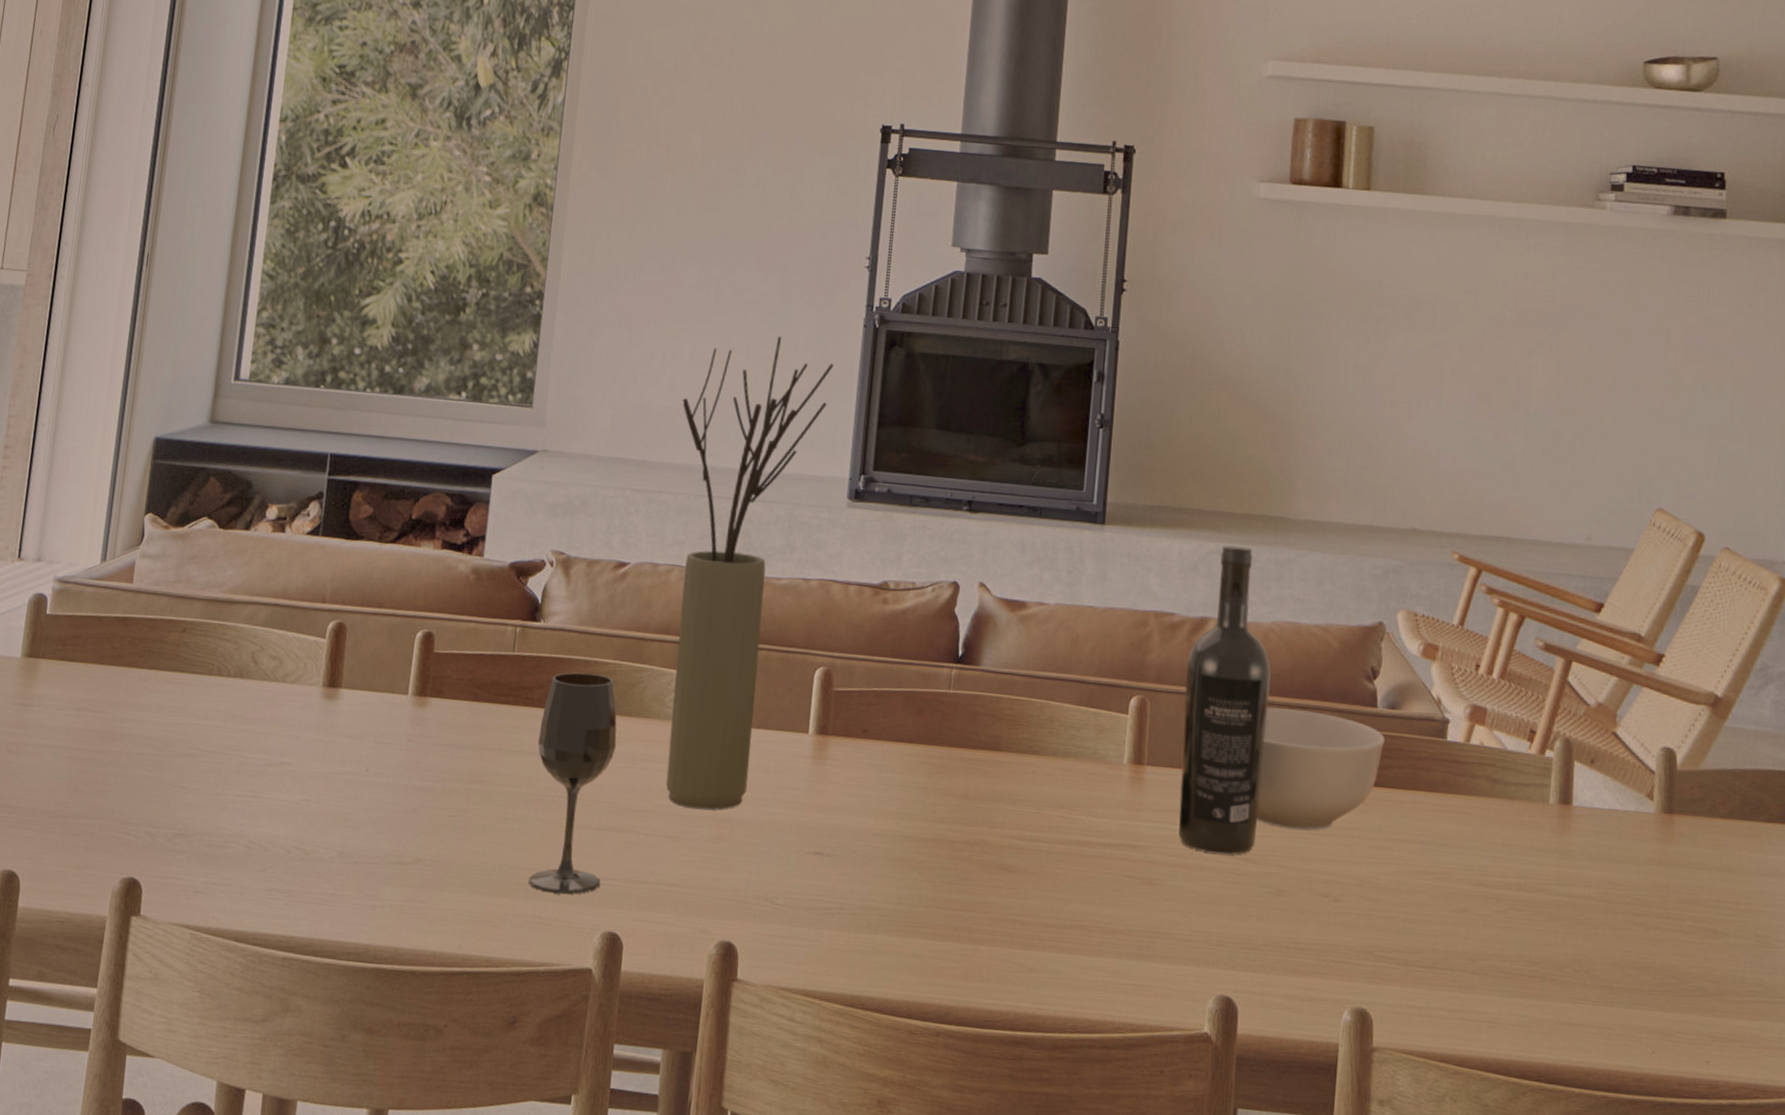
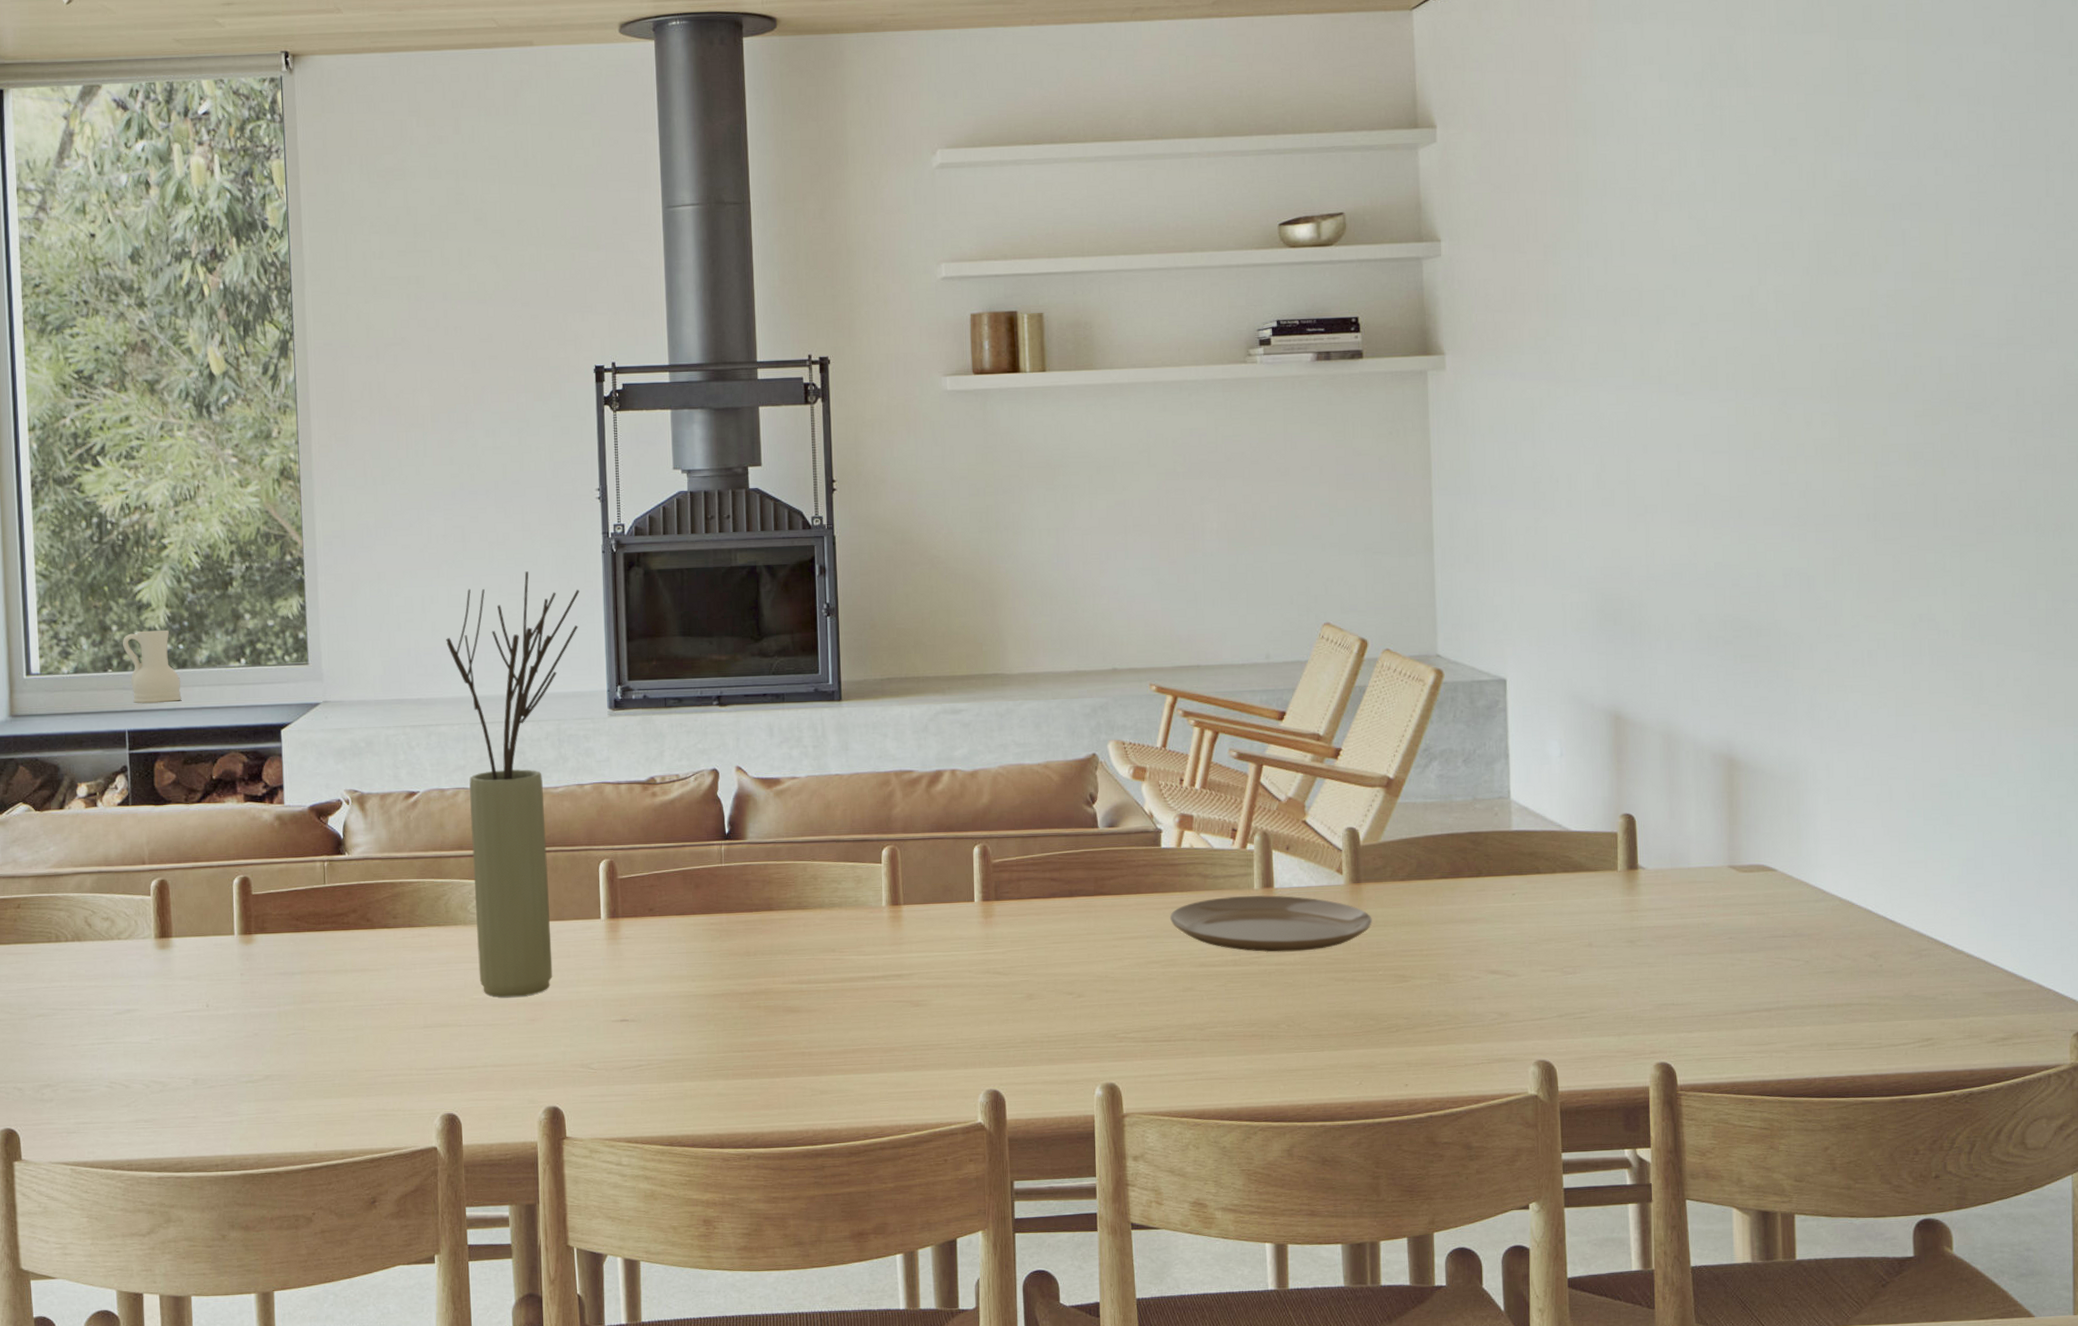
vase: none [340,348,394,430] -> present [123,630,182,704]
wine glass: present [528,672,617,895] -> none [358,893,434,1088]
wine bottle: present [1178,545,1272,854] -> none [928,704,1005,971]
bowl: present [1257,706,1385,830] -> none [1002,839,1108,941]
plate: none [1448,808,1684,885] -> present [1169,895,1372,953]

